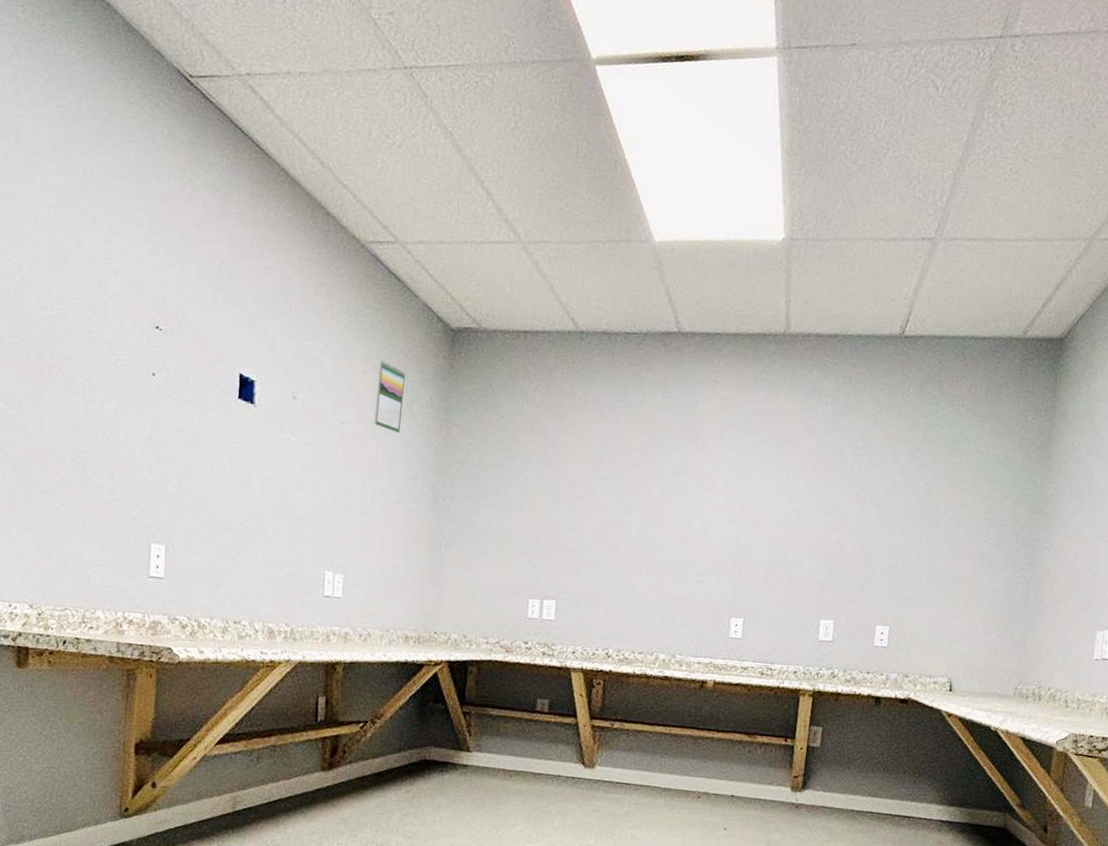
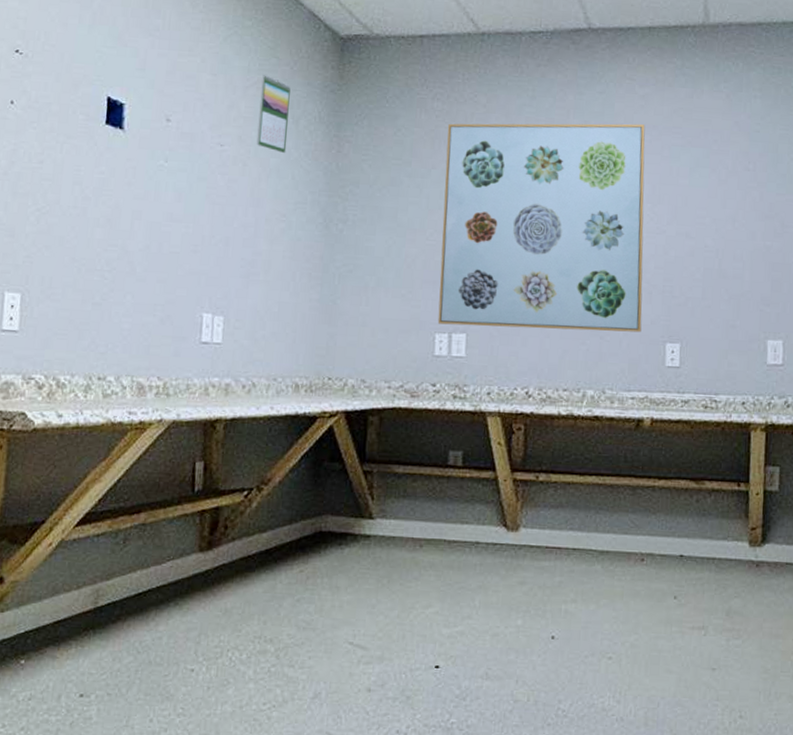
wall art: none [531,413,725,607] -> present [437,123,645,333]

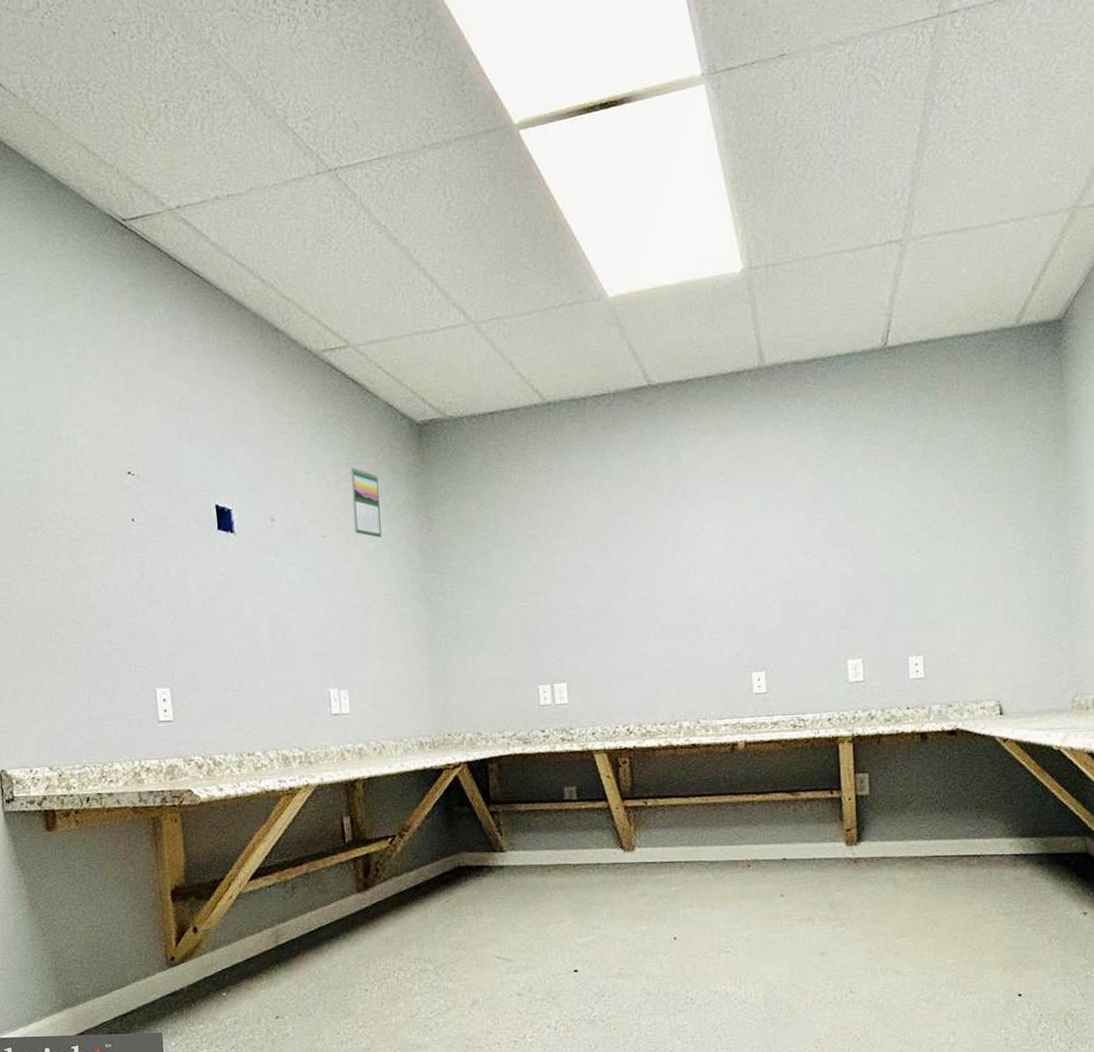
wall art: present [437,123,645,333] -> none [527,471,728,677]

